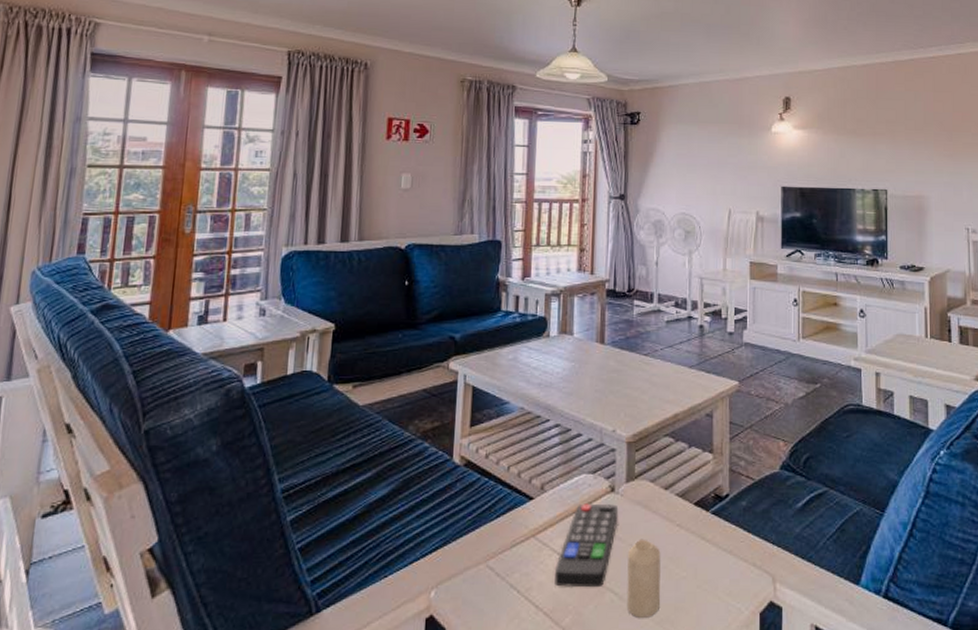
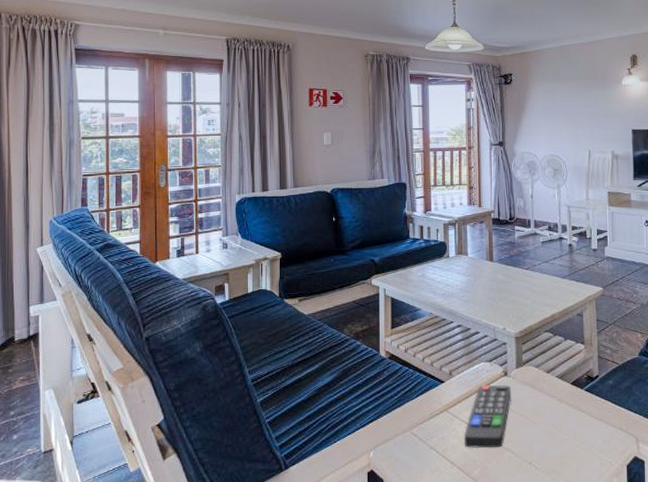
candle: present [626,539,661,618] -> none [521,411,547,470]

